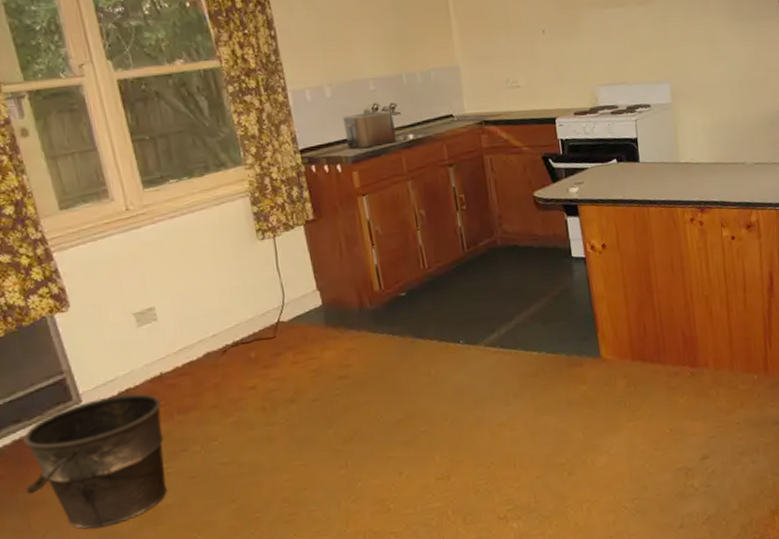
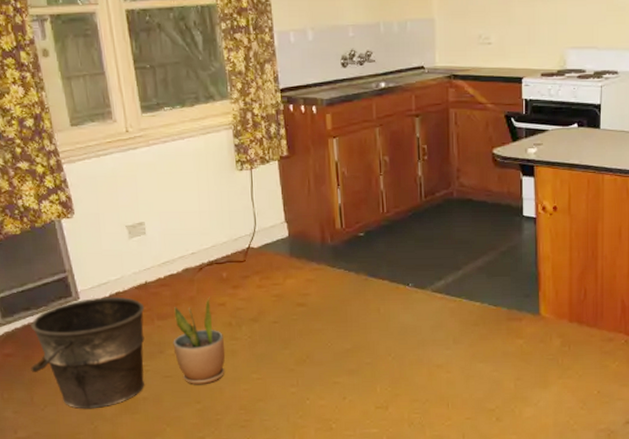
potted plant: none [196,381,261,482] -> present [173,297,226,384]
toaster: present [343,110,397,149] -> none [322,57,370,94]

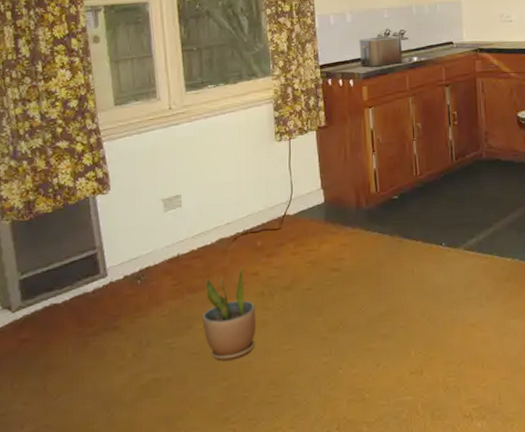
bucket: present [30,296,145,409] -> none [47,271,175,396]
toaster: none [322,57,370,94] -> present [359,35,403,68]

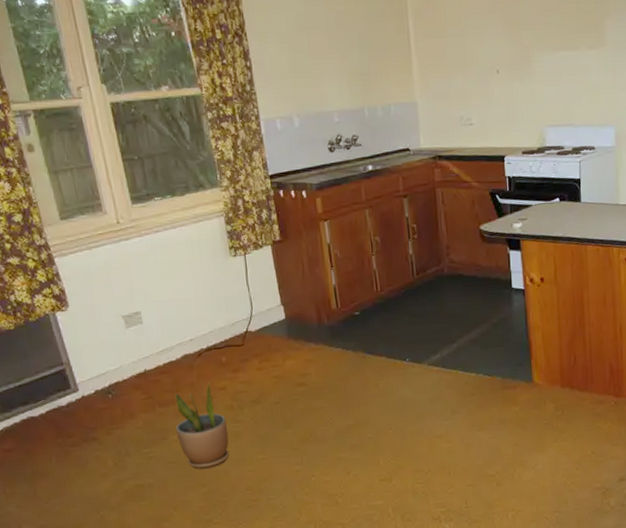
toaster: present [359,35,403,68] -> none [309,141,358,178]

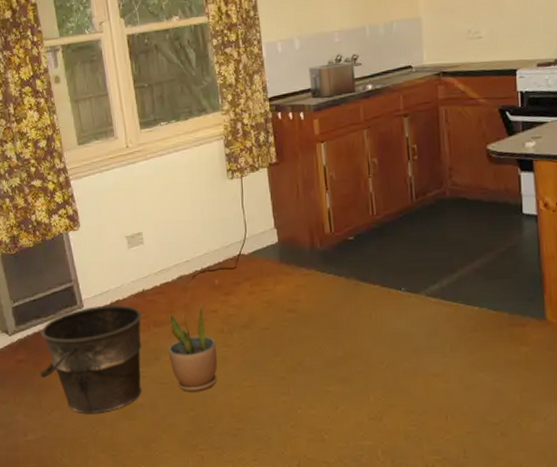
bucket: none [30,386,149,500] -> present [40,304,142,414]
toaster: none [309,141,358,178] -> present [308,61,357,99]

